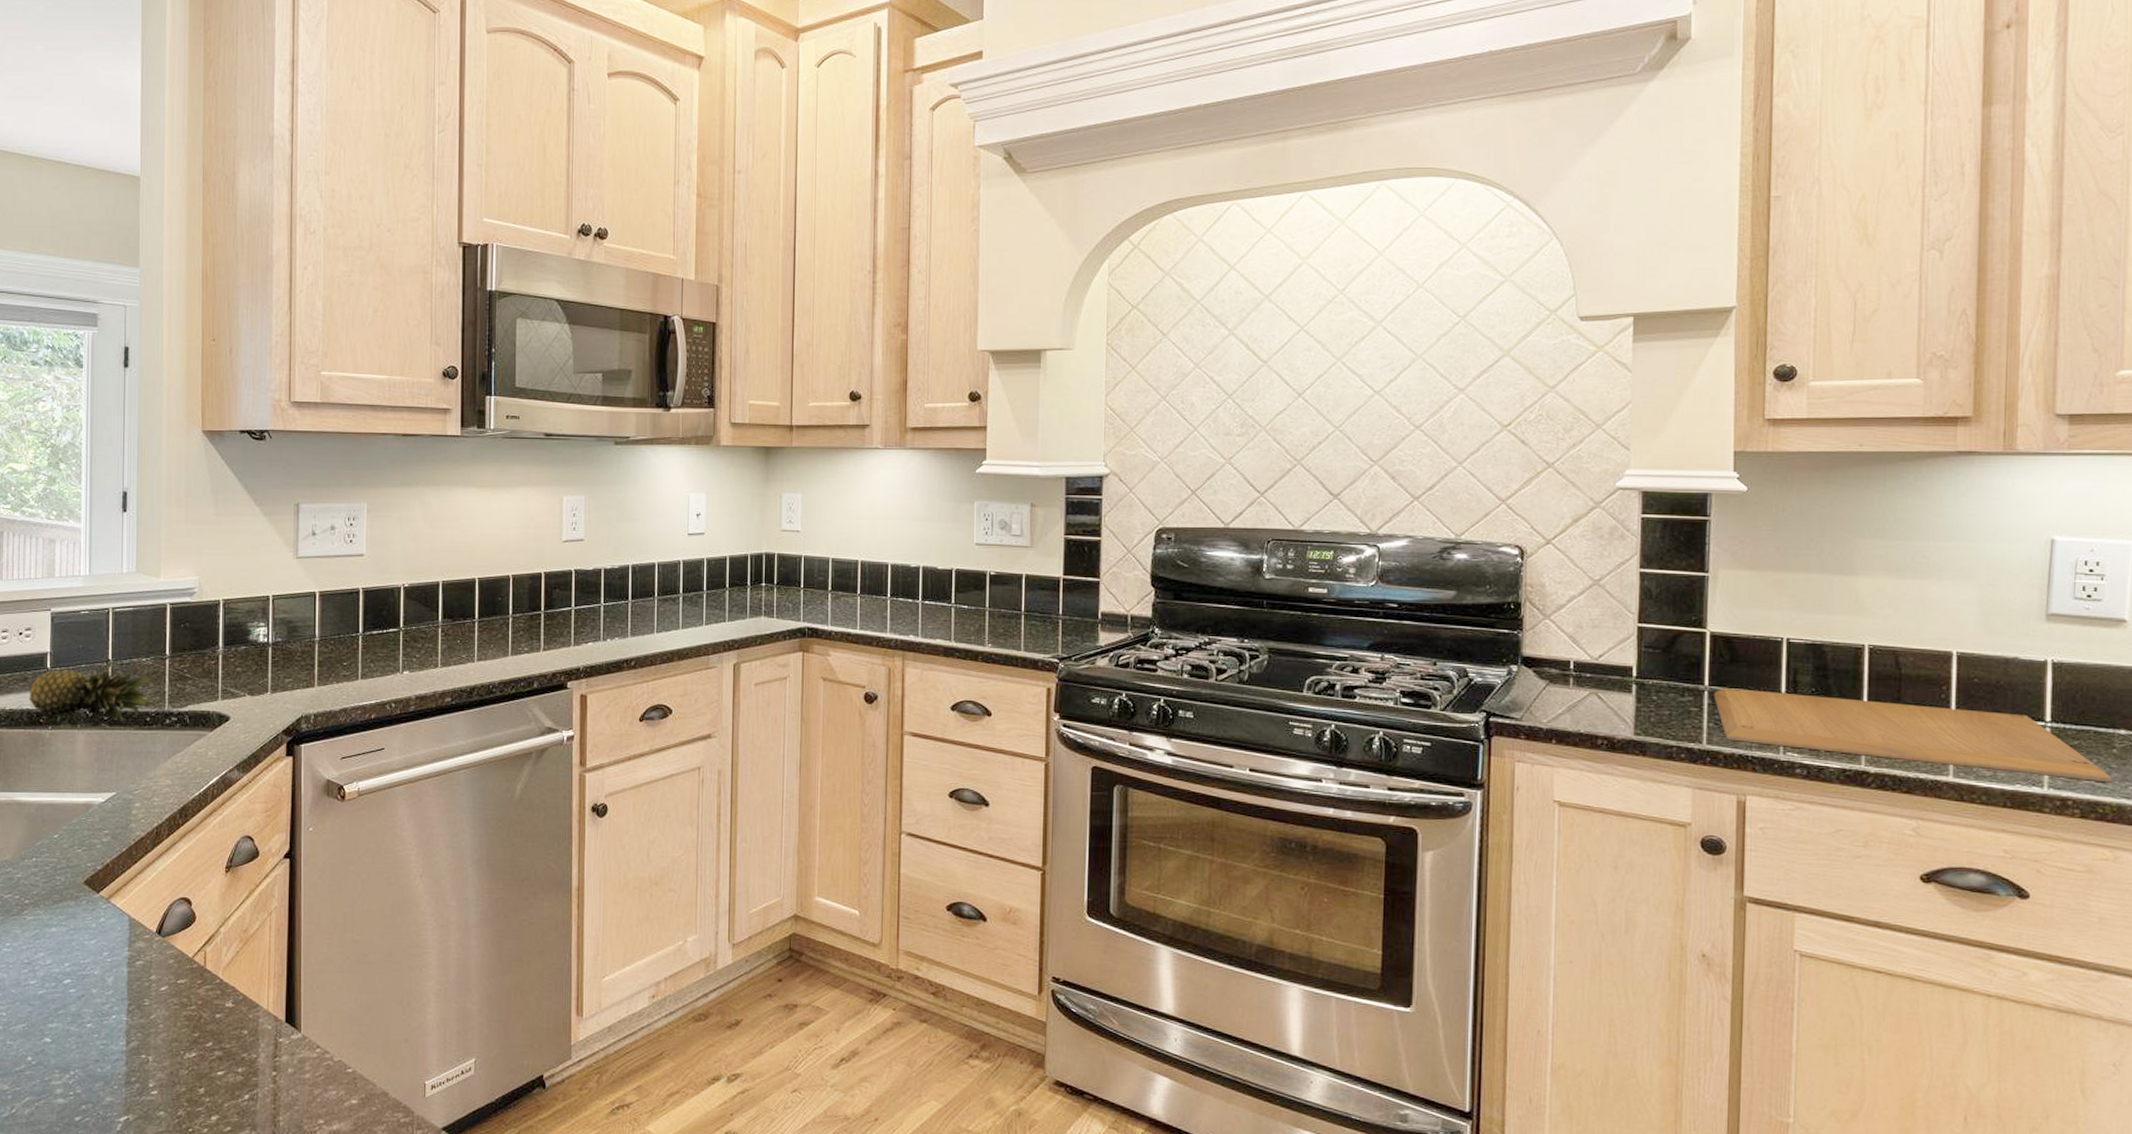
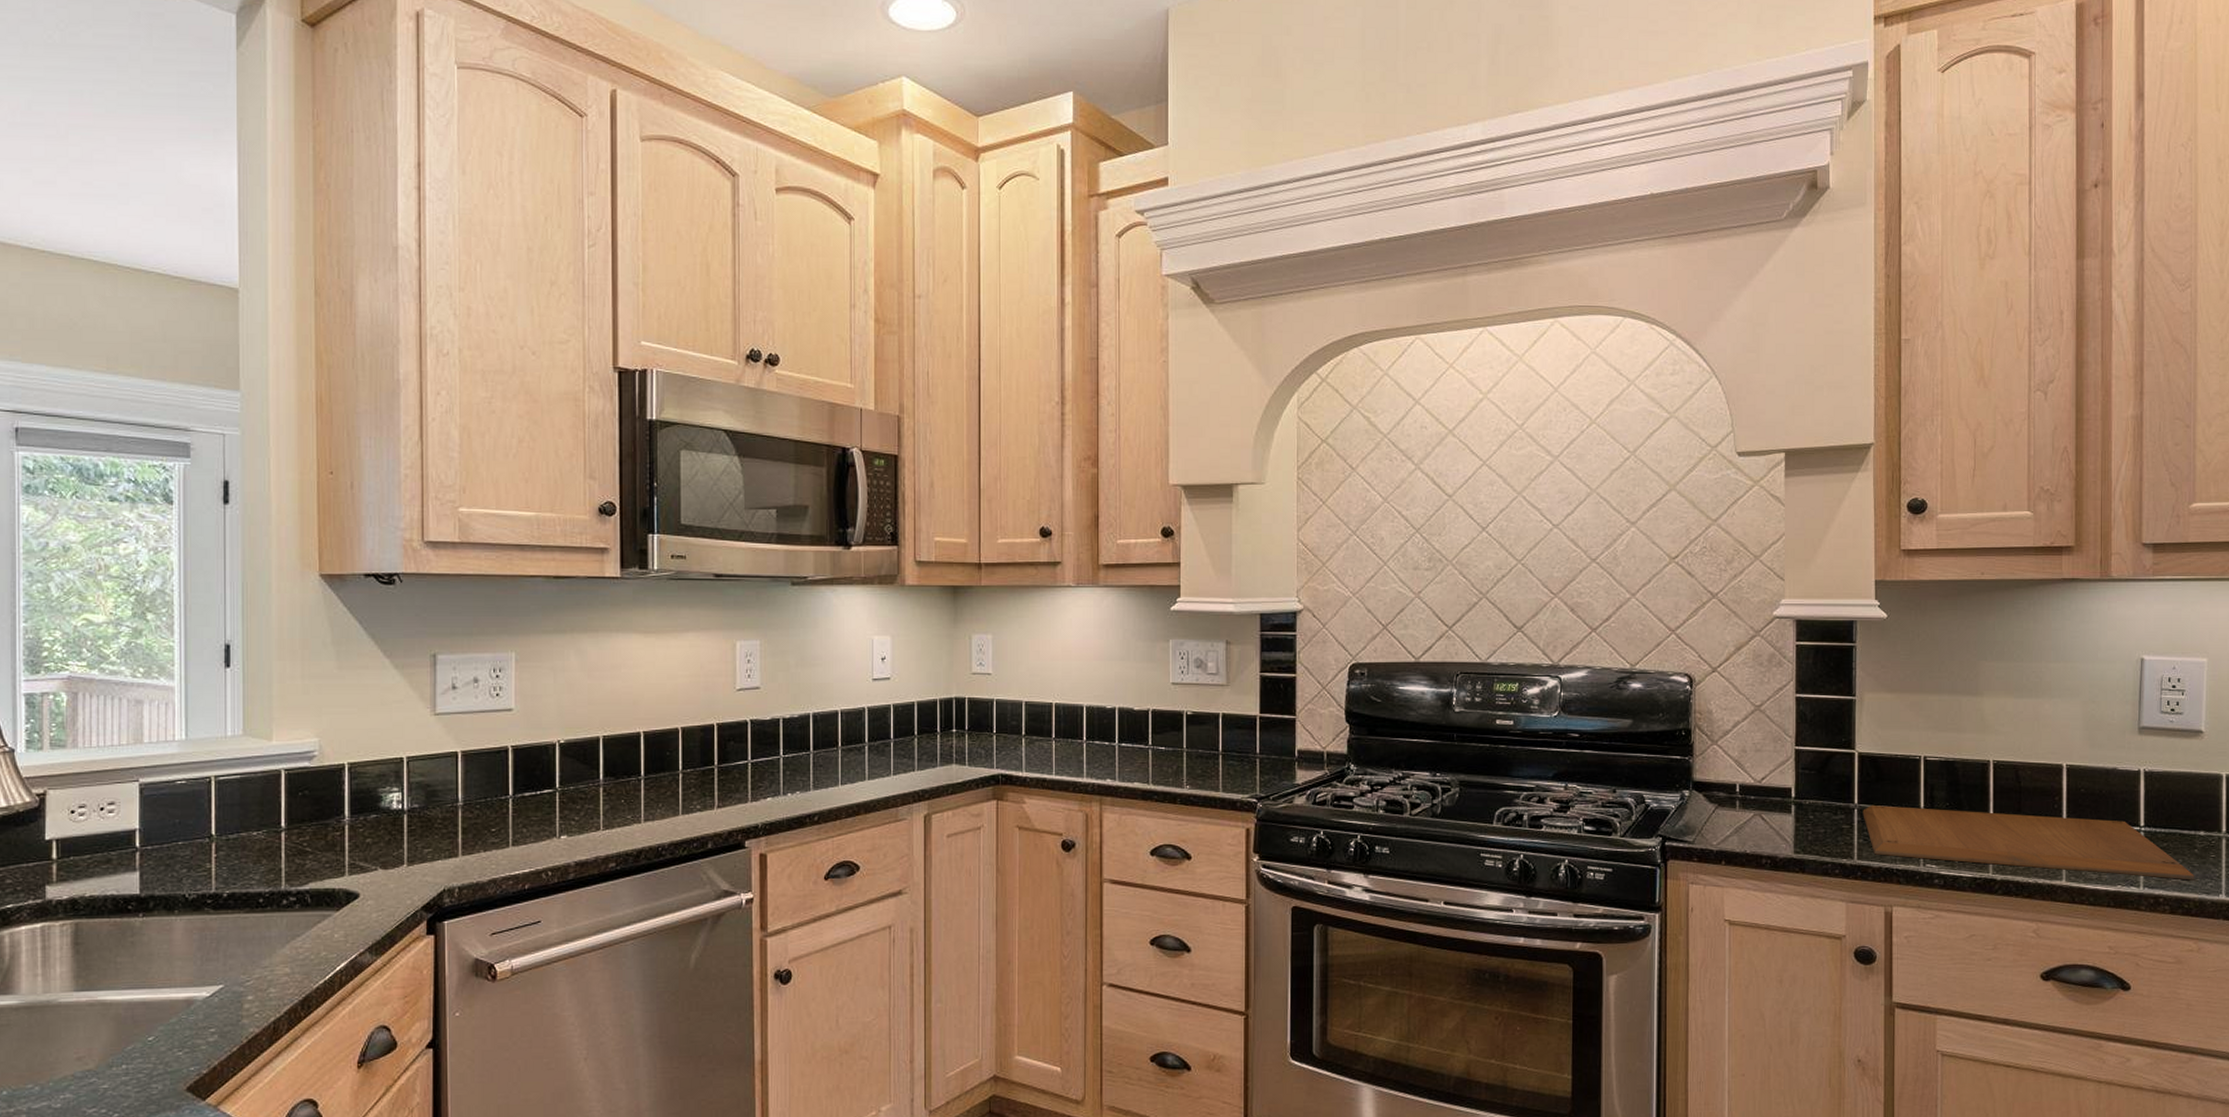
fruit: present [30,668,155,722] -> none [115,845,268,905]

